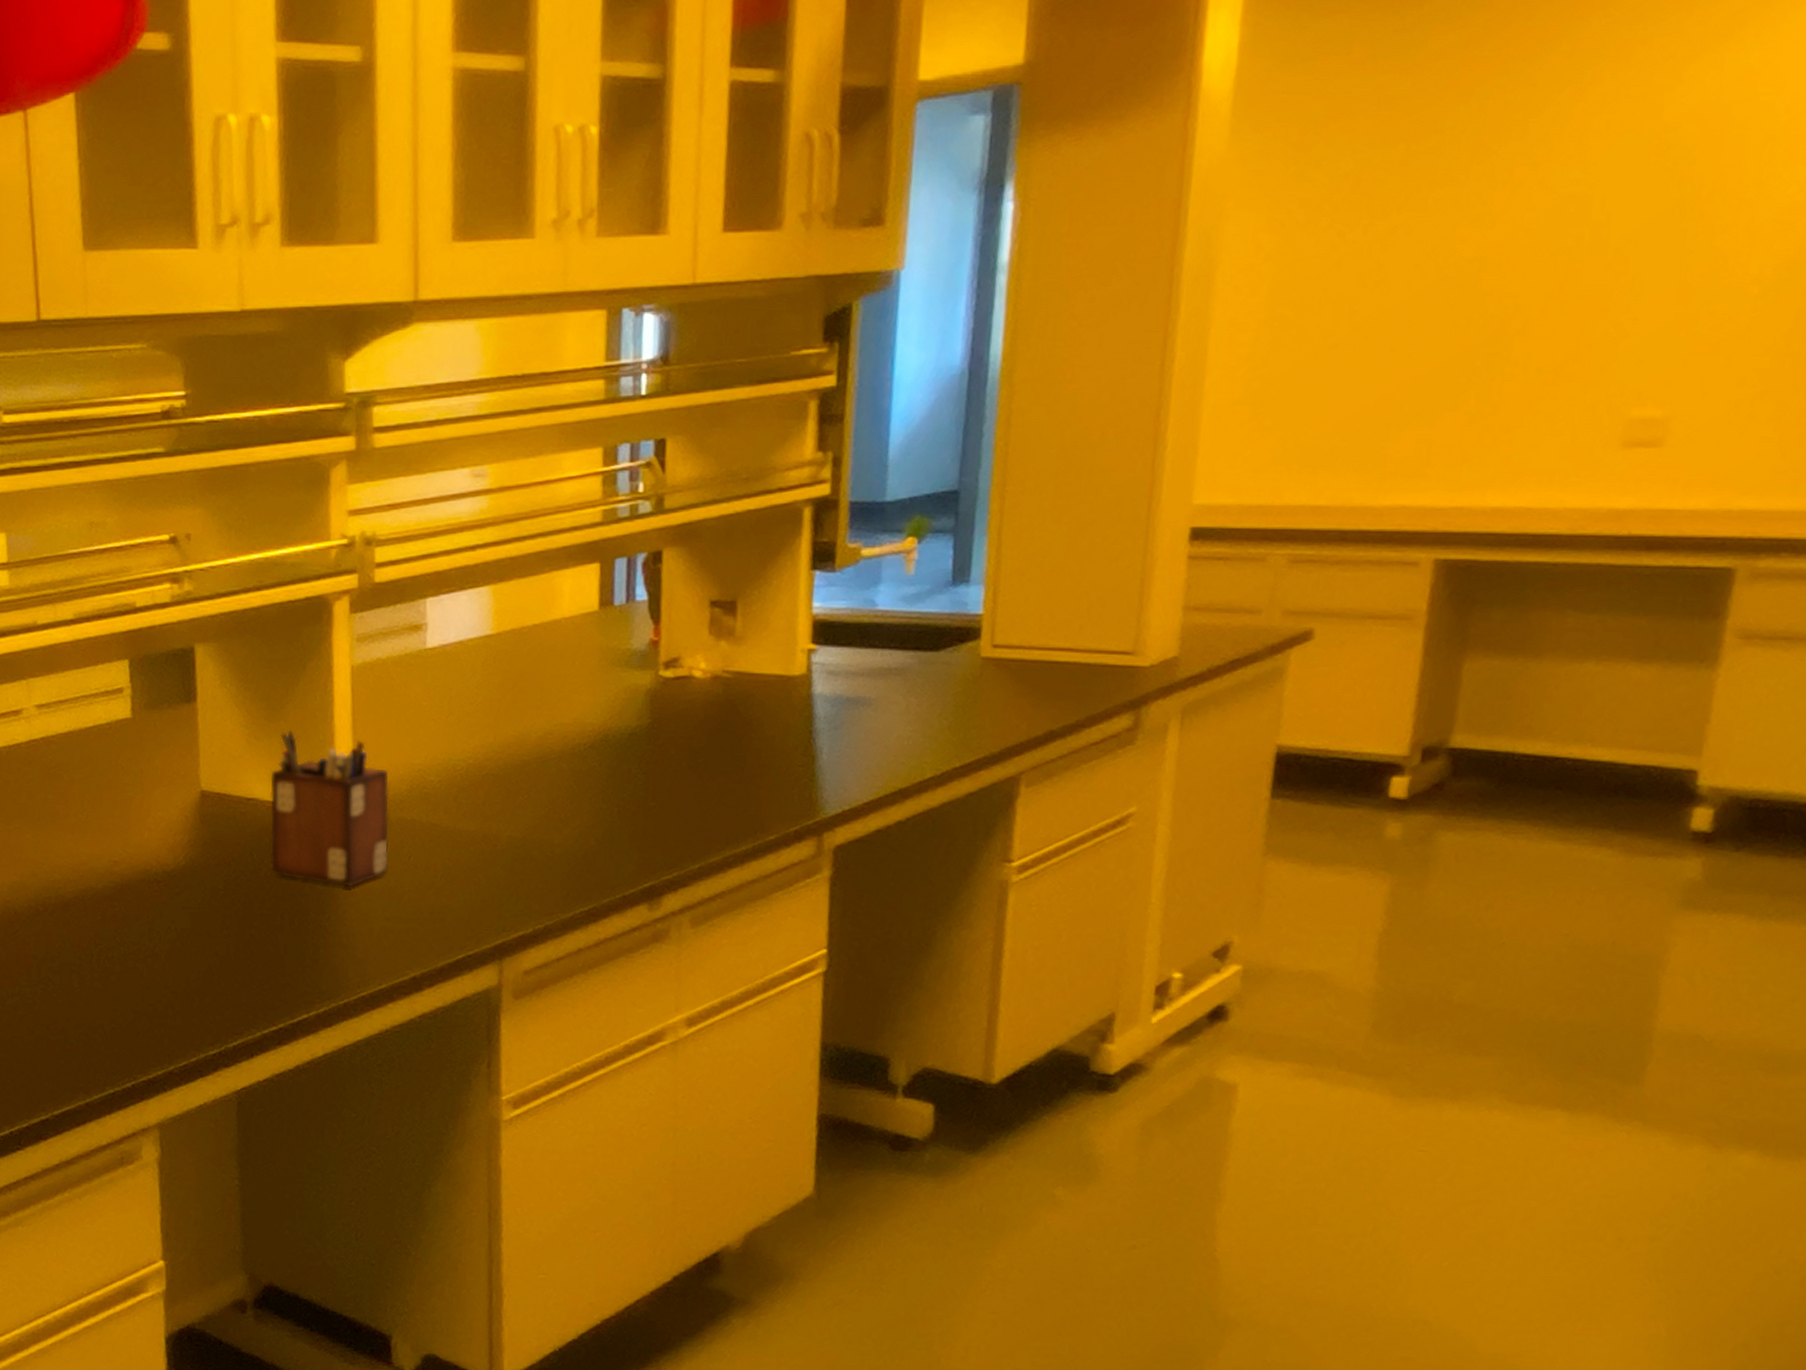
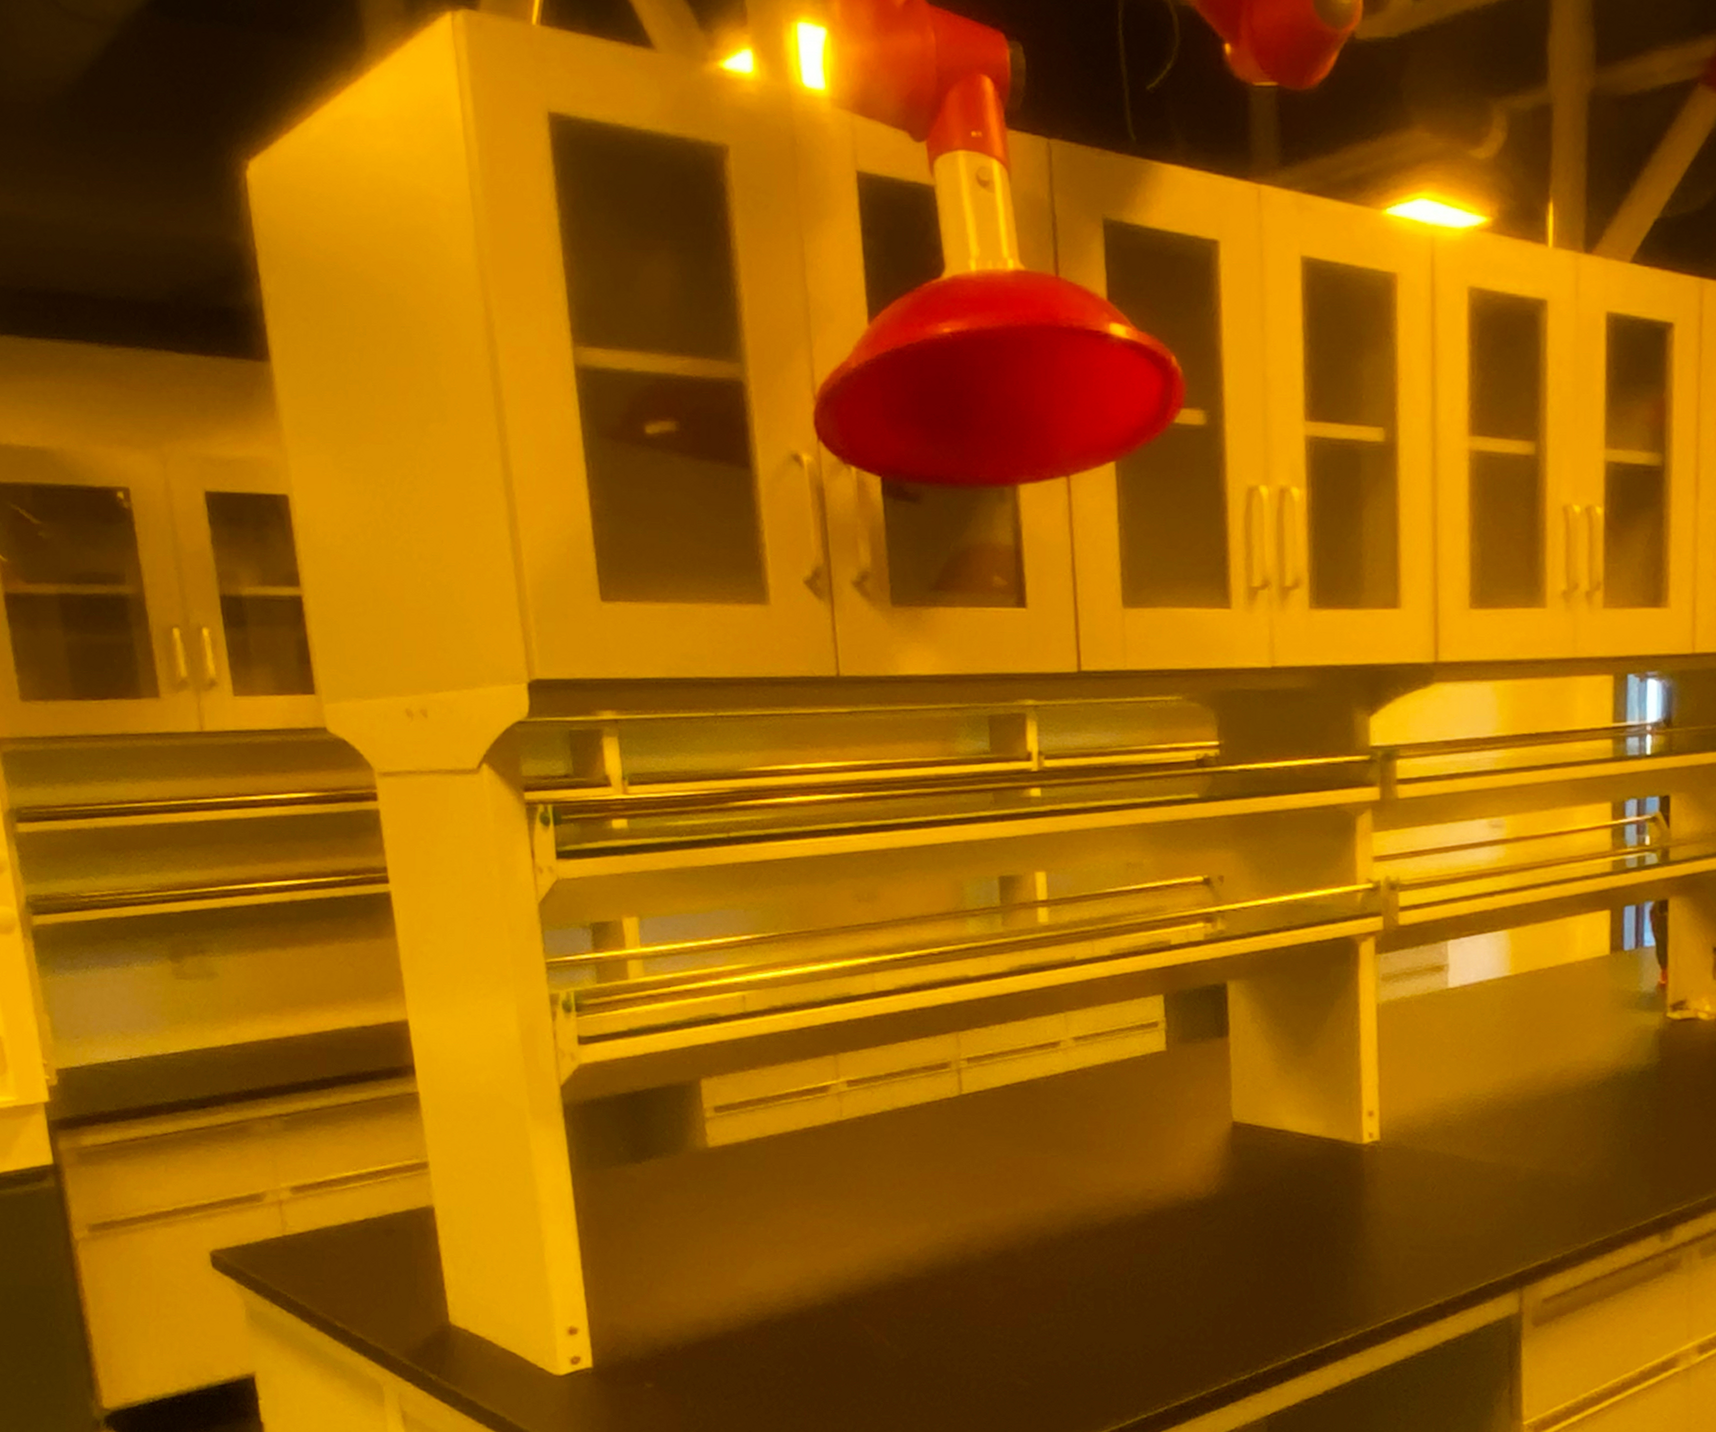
desk organizer: present [270,729,389,887] -> none [1299,1064,1414,1216]

